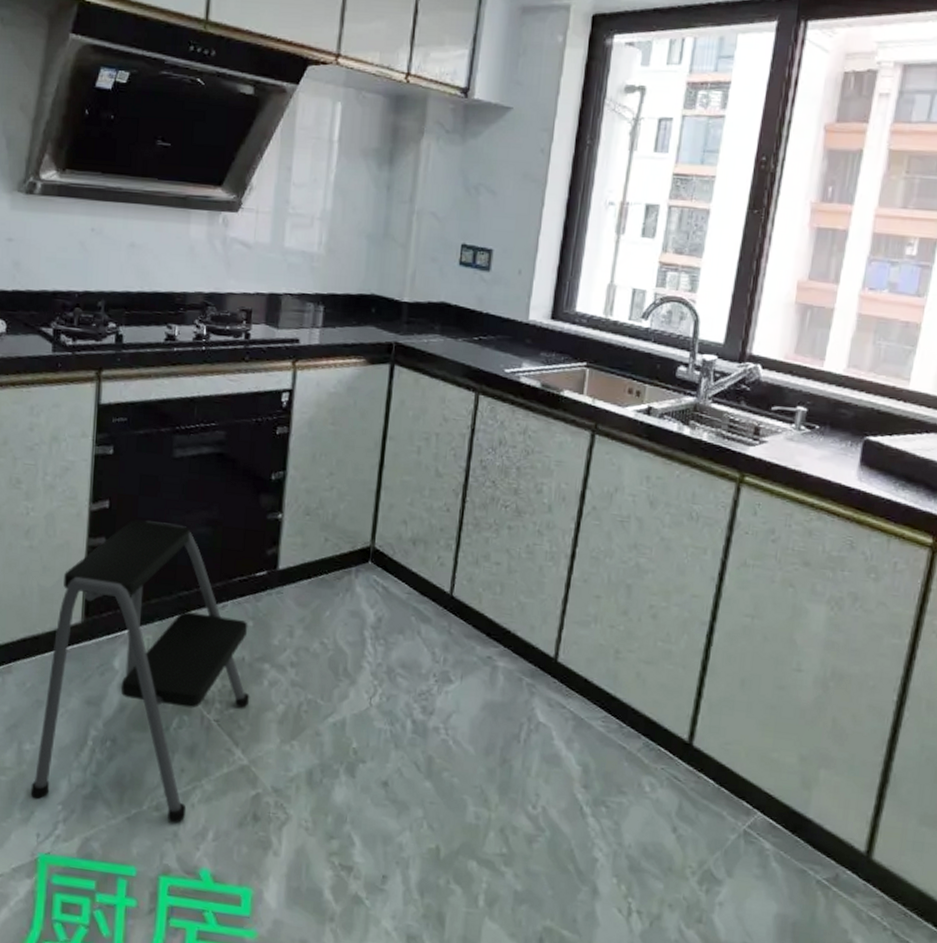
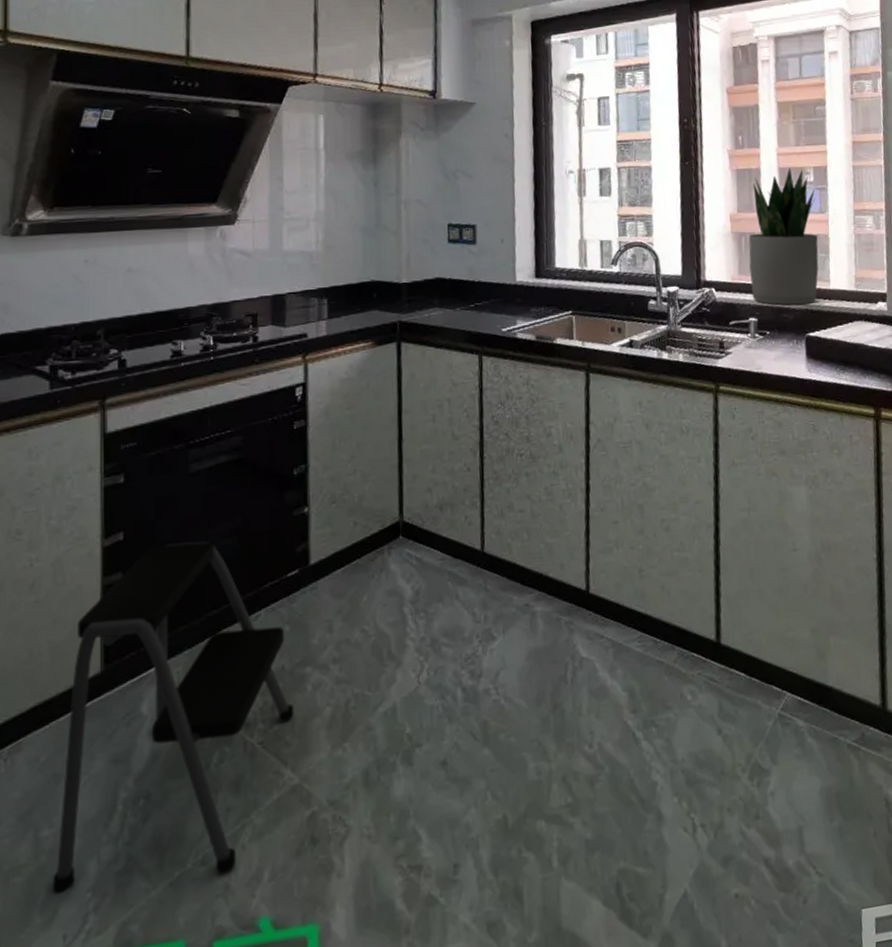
planter: none [806,235,915,402] -> present [748,168,819,305]

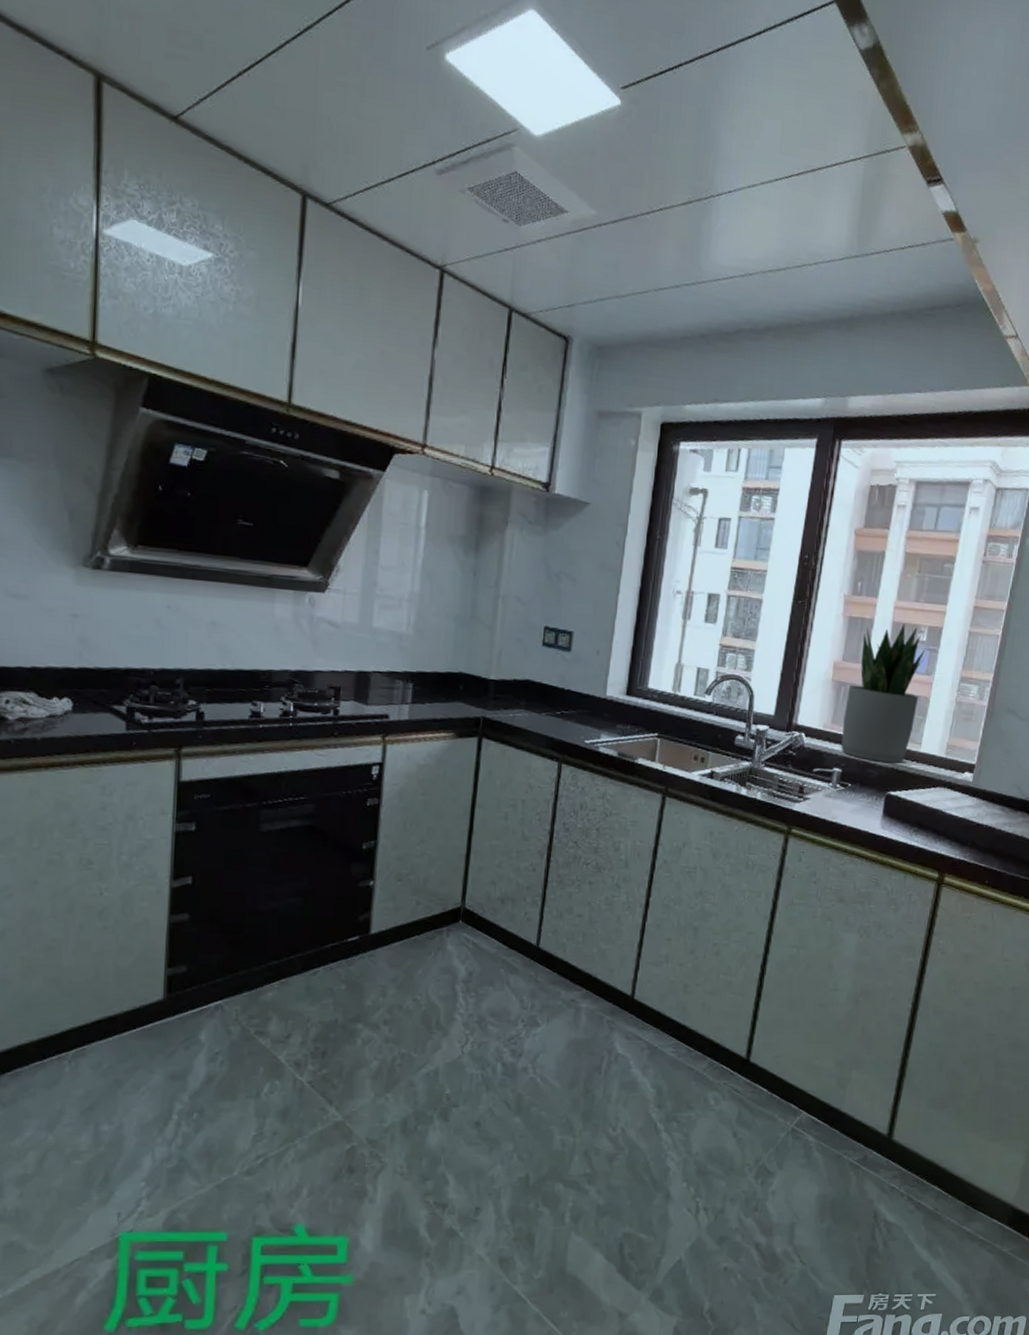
step stool: present [52,541,295,893] -> none [109,894,344,1184]

